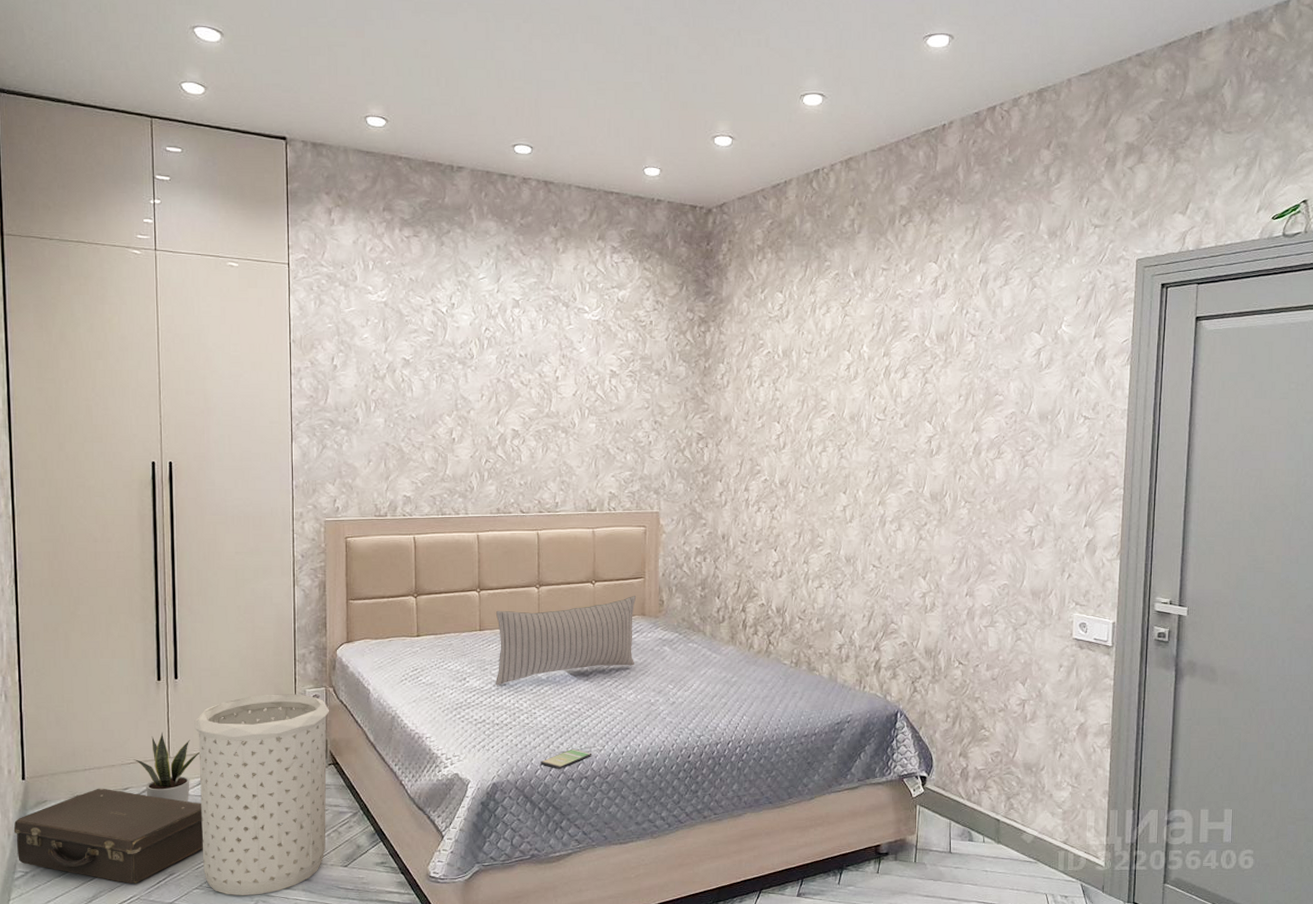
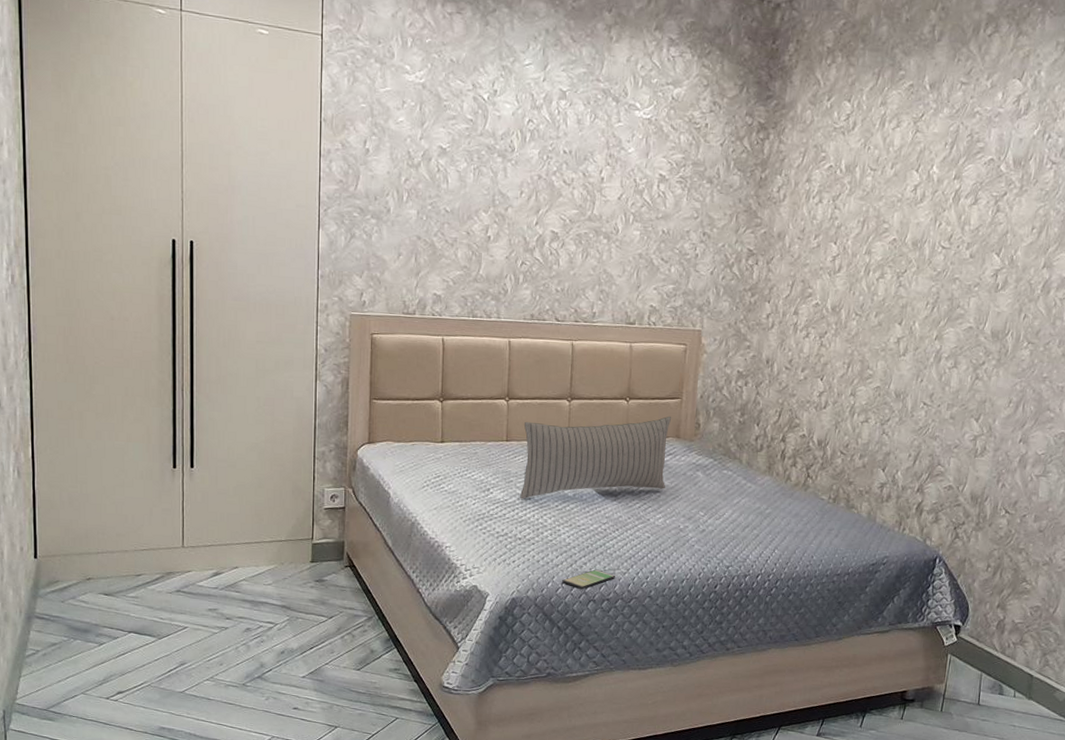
suitcase: present [13,788,203,883] -> none [25,572,215,670]
potted plant: present [134,732,200,803] -> none [147,520,214,594]
laundry basket: present [194,694,330,896] -> none [209,490,348,692]

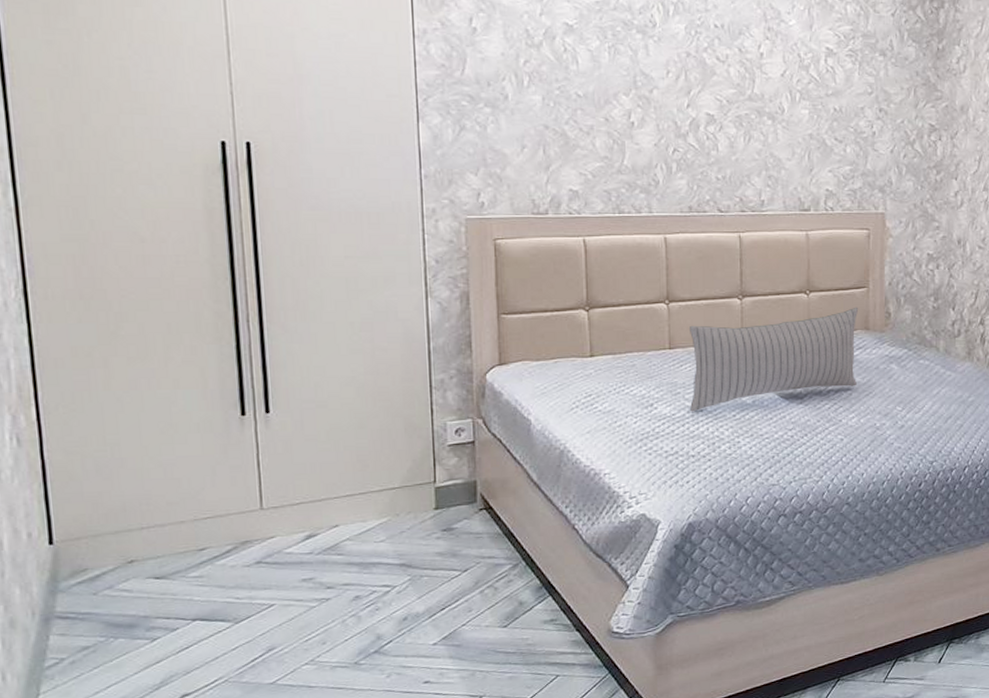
smartphone: present [562,569,616,589] -> none [746,480,808,504]

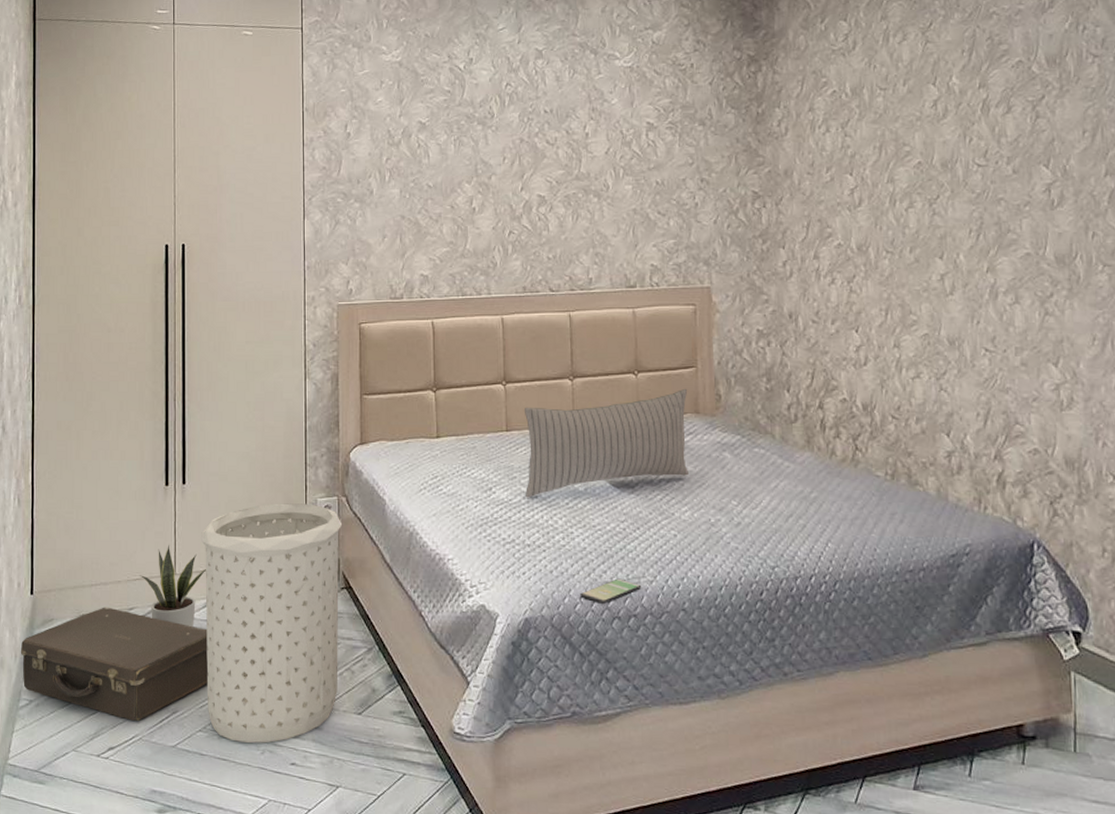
suitcase: none [39,550,314,664] -> present [20,607,208,721]
potted plant: none [211,478,304,563] -> present [140,544,206,628]
laundry basket: none [295,427,479,670] -> present [201,503,343,744]
smartphone: none [746,480,808,504] -> present [580,578,642,604]

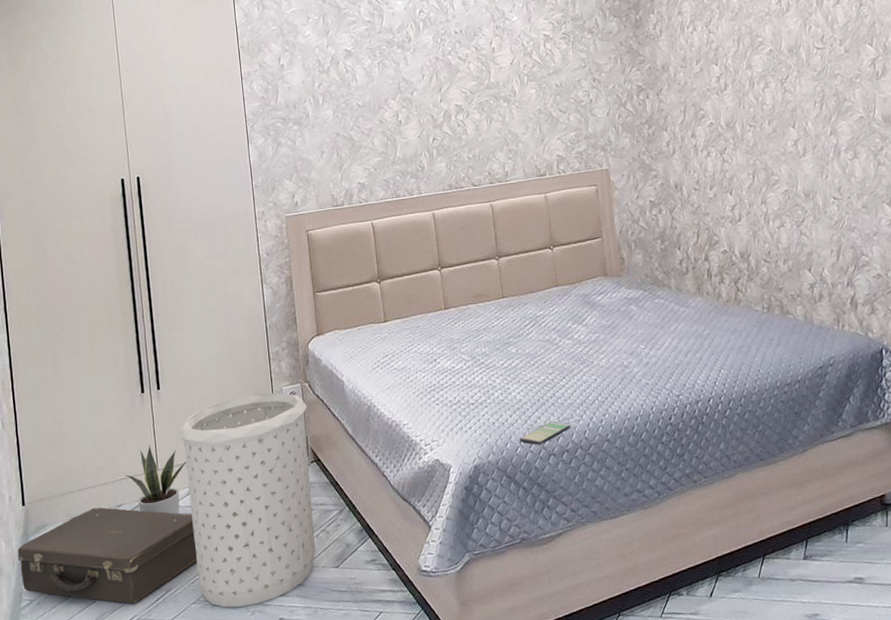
pillow: present [525,388,689,498] -> none [459,256,603,364]

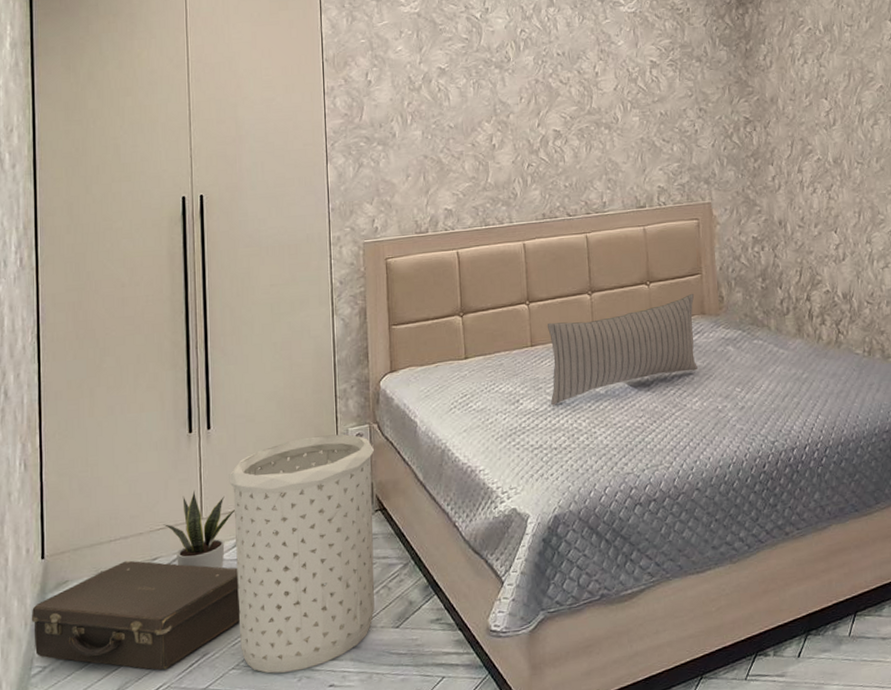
pillow: none [459,256,603,364] -> present [548,293,698,406]
smartphone: present [520,421,571,445] -> none [604,468,660,493]

